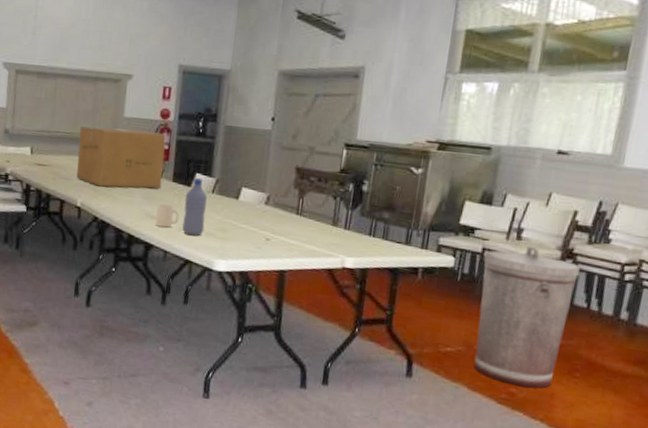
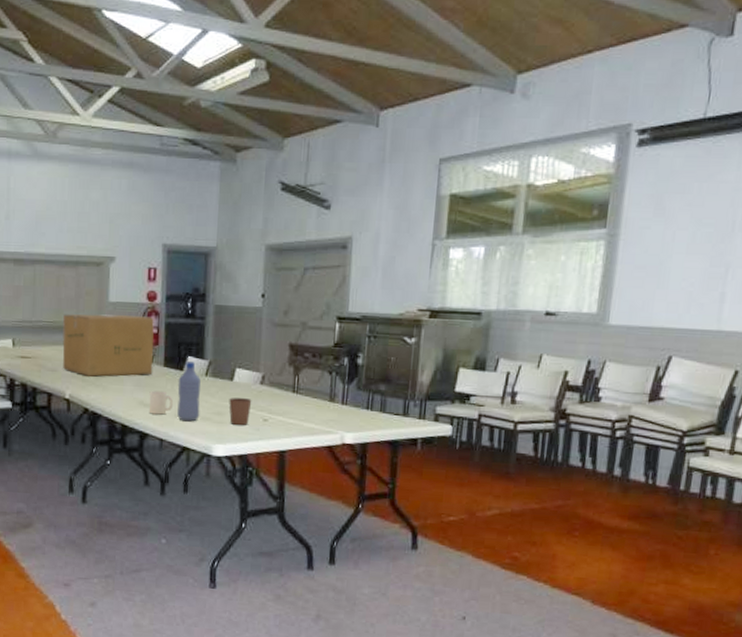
dixie cup: none [232,215,256,243] -> present [229,398,252,425]
trash can: present [473,245,580,389] -> none [477,409,574,551]

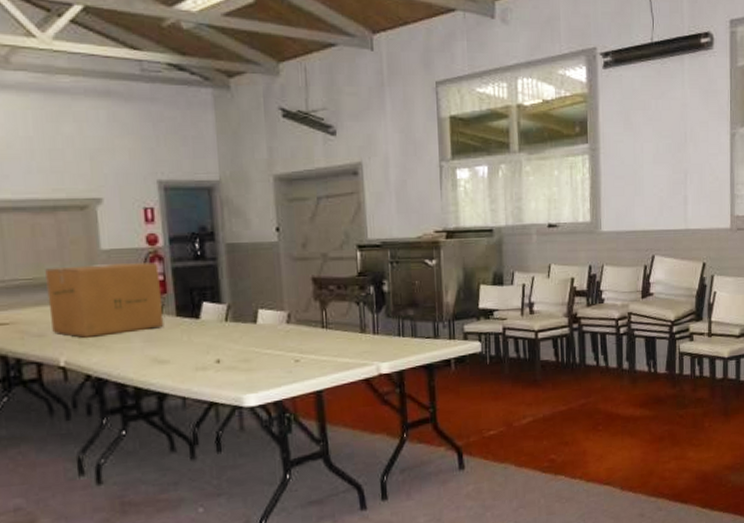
cup: present [148,390,174,415] -> none [163,343,193,371]
water bottle: present [177,362,201,422] -> none [194,308,225,374]
dixie cup: present [229,398,252,425] -> none [255,340,280,370]

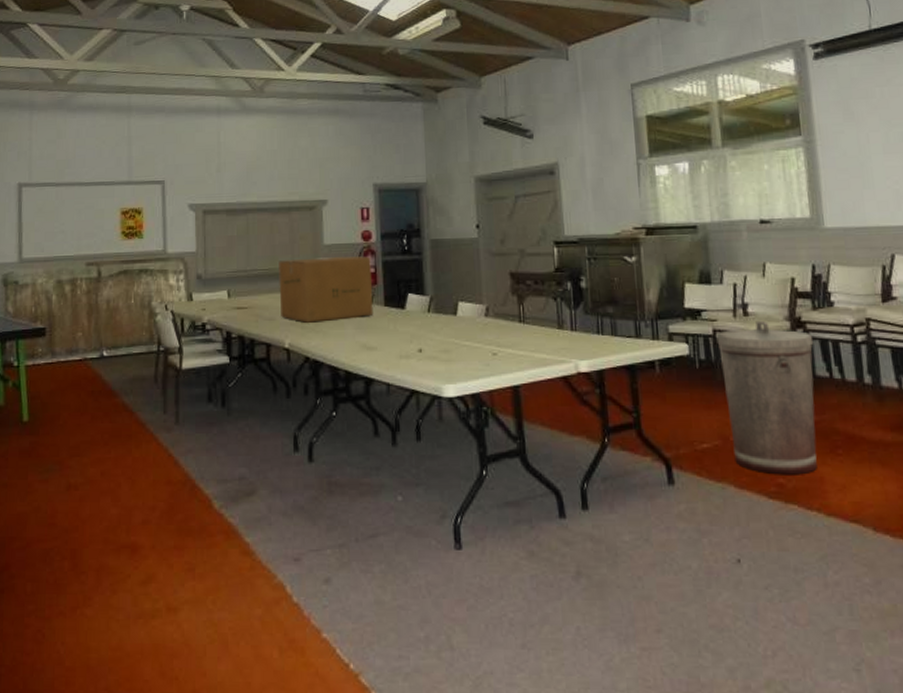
trash can: none [506,317,586,452] -> present [716,320,817,475]

